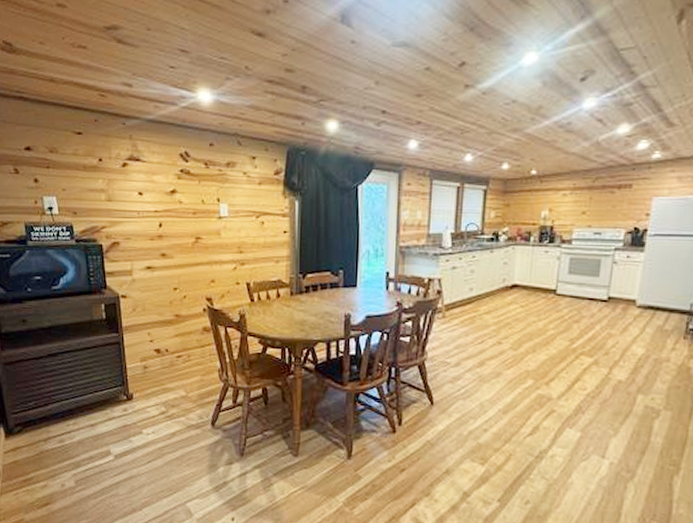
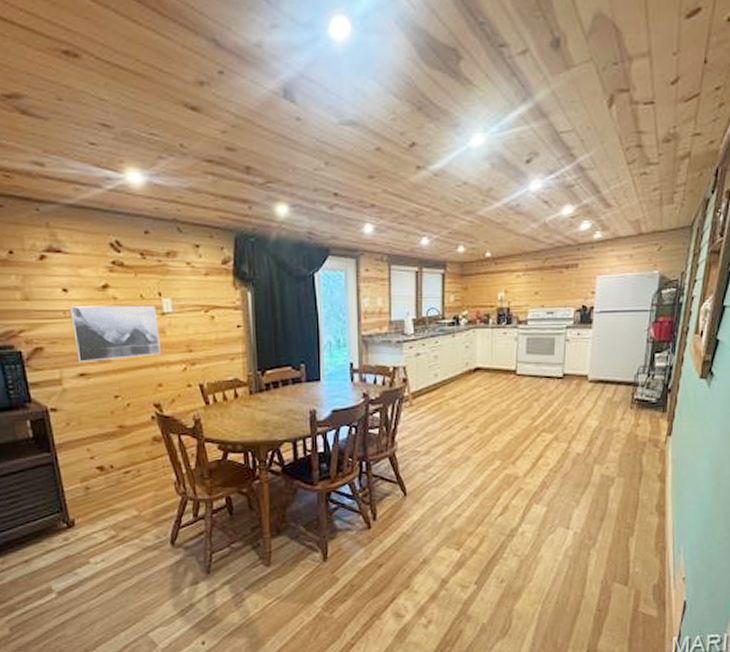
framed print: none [143,208,215,257] -> present [69,305,161,362]

